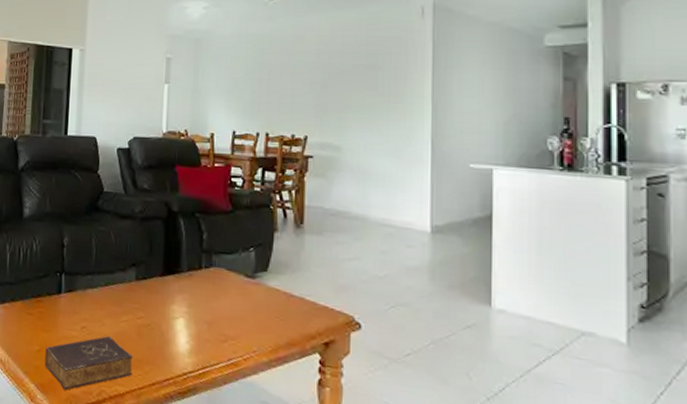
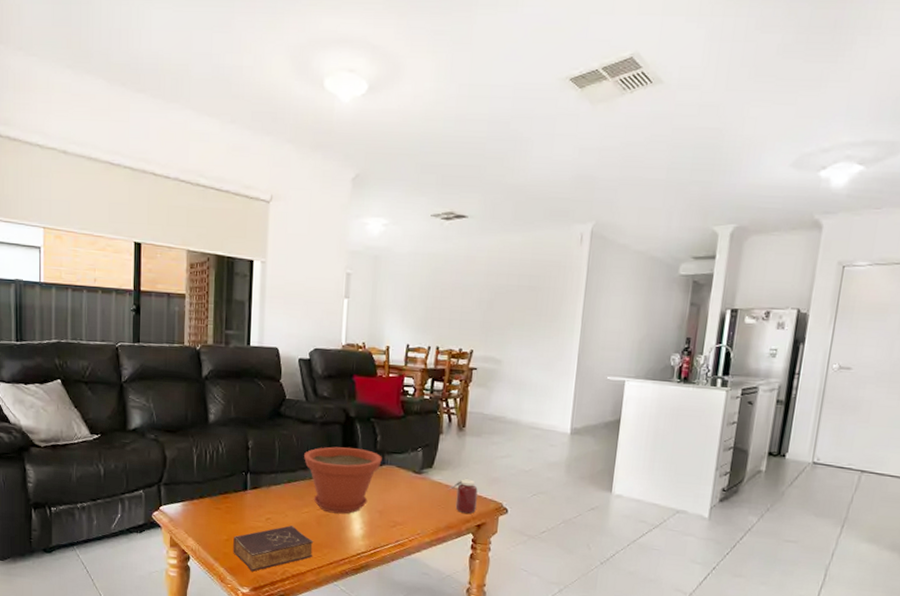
plant pot: none [123,245,209,325] -> present [304,446,382,514]
jar: none [287,284,323,328] -> present [448,478,478,514]

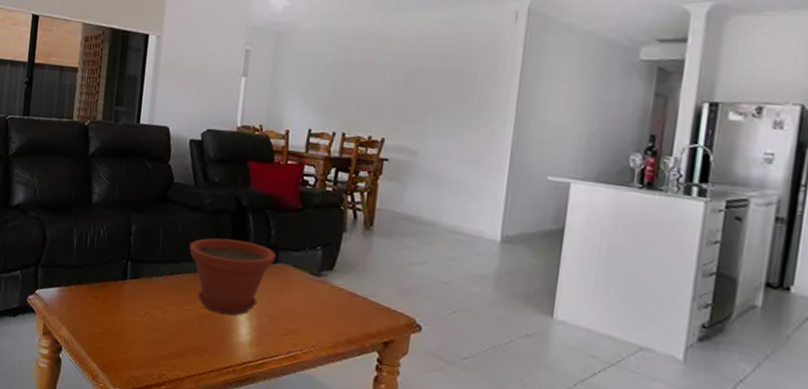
book: present [233,525,314,572] -> none [107,323,195,372]
jar: present [448,478,478,514] -> none [350,285,386,328]

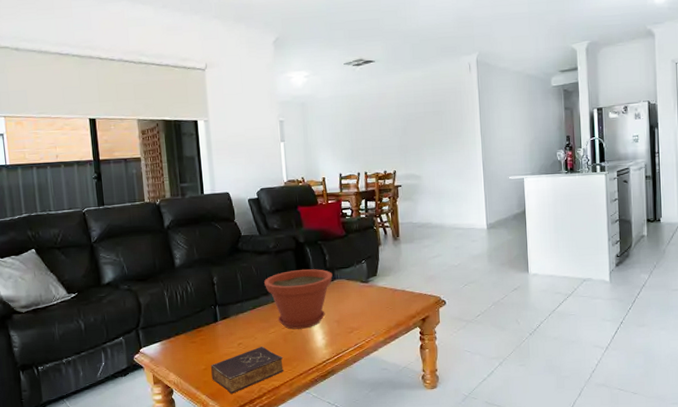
book: none [107,323,195,372] -> present [211,346,285,394]

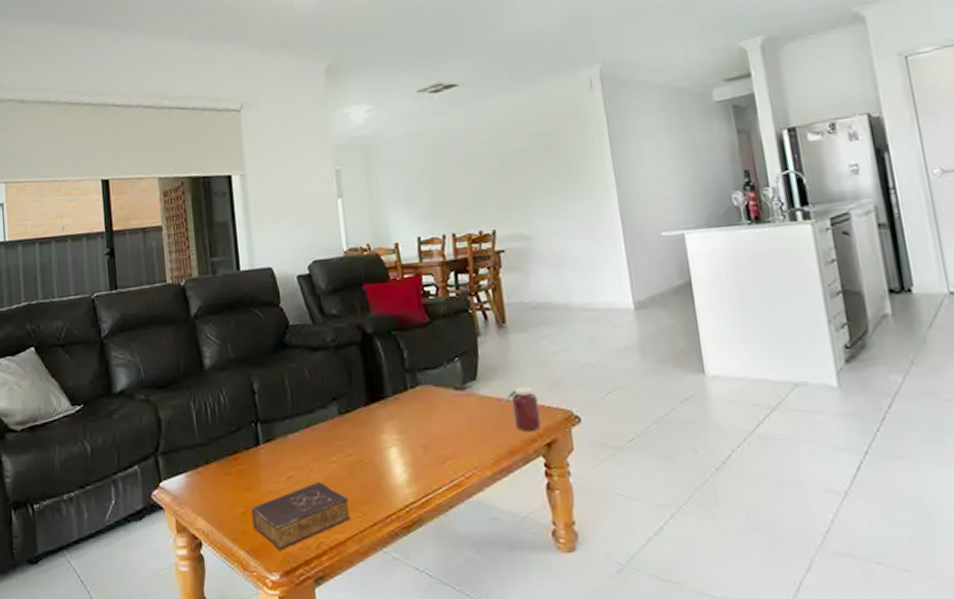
plant pot: present [264,269,333,330] -> none [321,370,414,458]
jar: none [393,280,419,310] -> present [501,385,541,431]

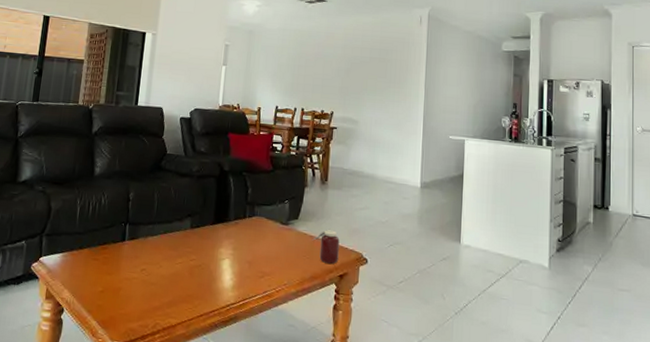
book: present [251,482,352,550] -> none [107,276,186,325]

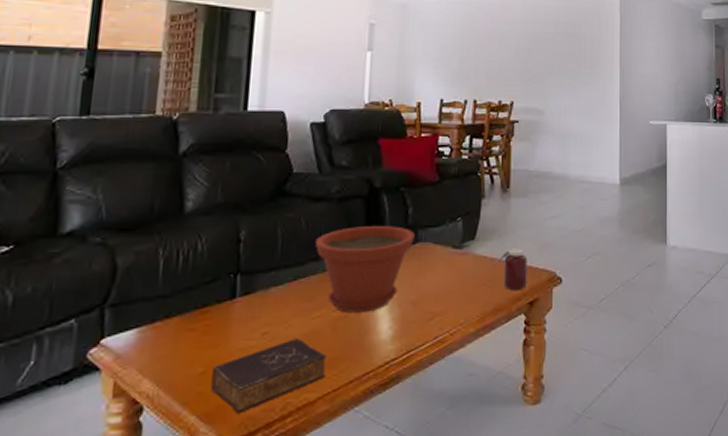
book: none [107,276,186,325] -> present [211,338,328,413]
plant pot: none [180,198,252,265] -> present [316,226,415,313]

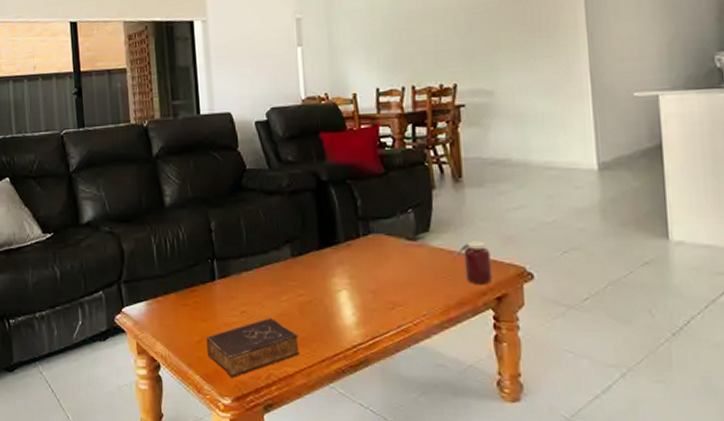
plant pot: present [316,226,415,313] -> none [275,218,367,299]

